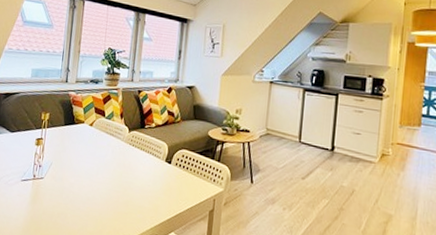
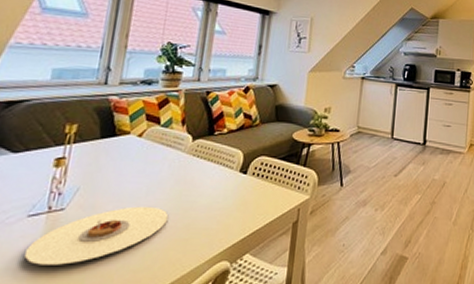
plate: none [20,181,113,220] -> present [23,206,169,265]

